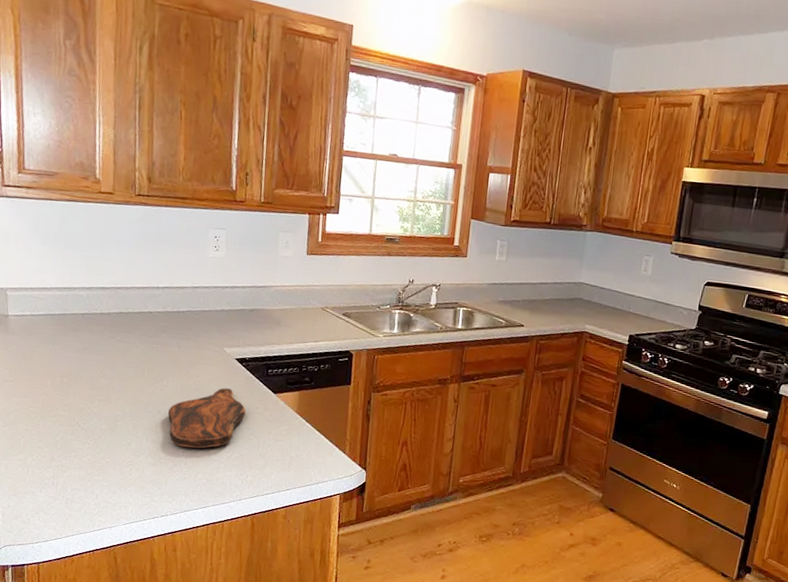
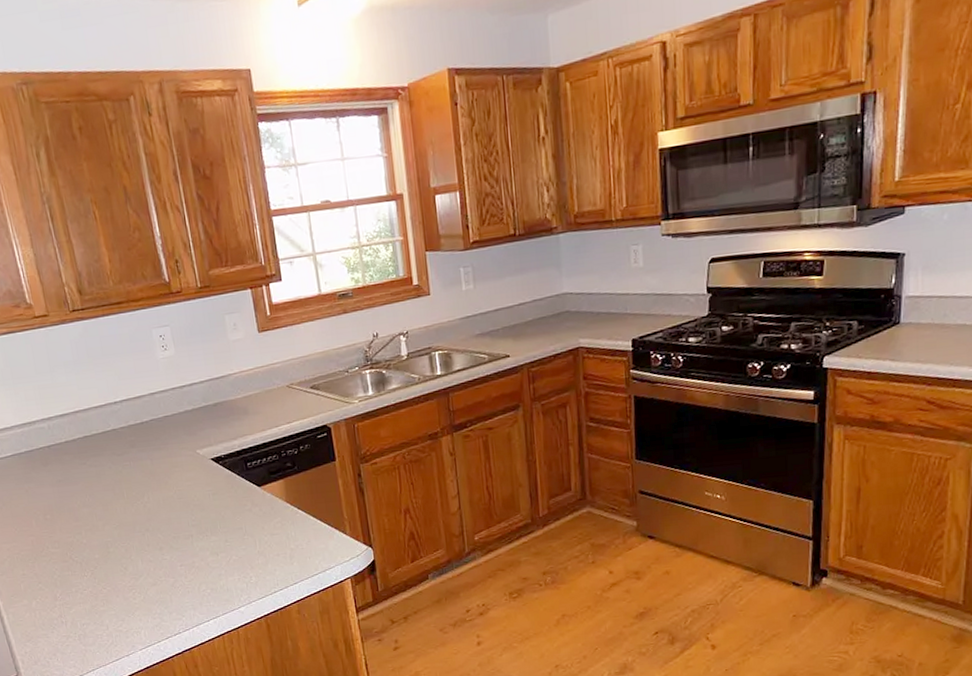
cutting board: present [167,388,246,449] -> none [155,491,234,561]

